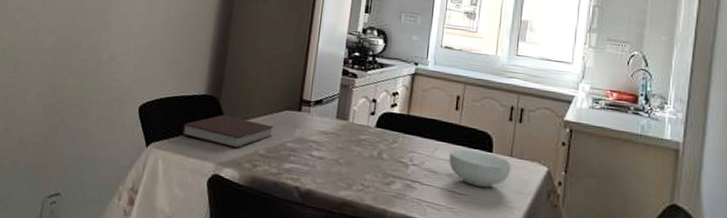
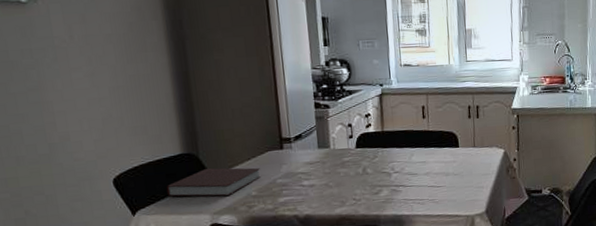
cereal bowl: present [449,149,512,188] -> none [424,148,476,178]

